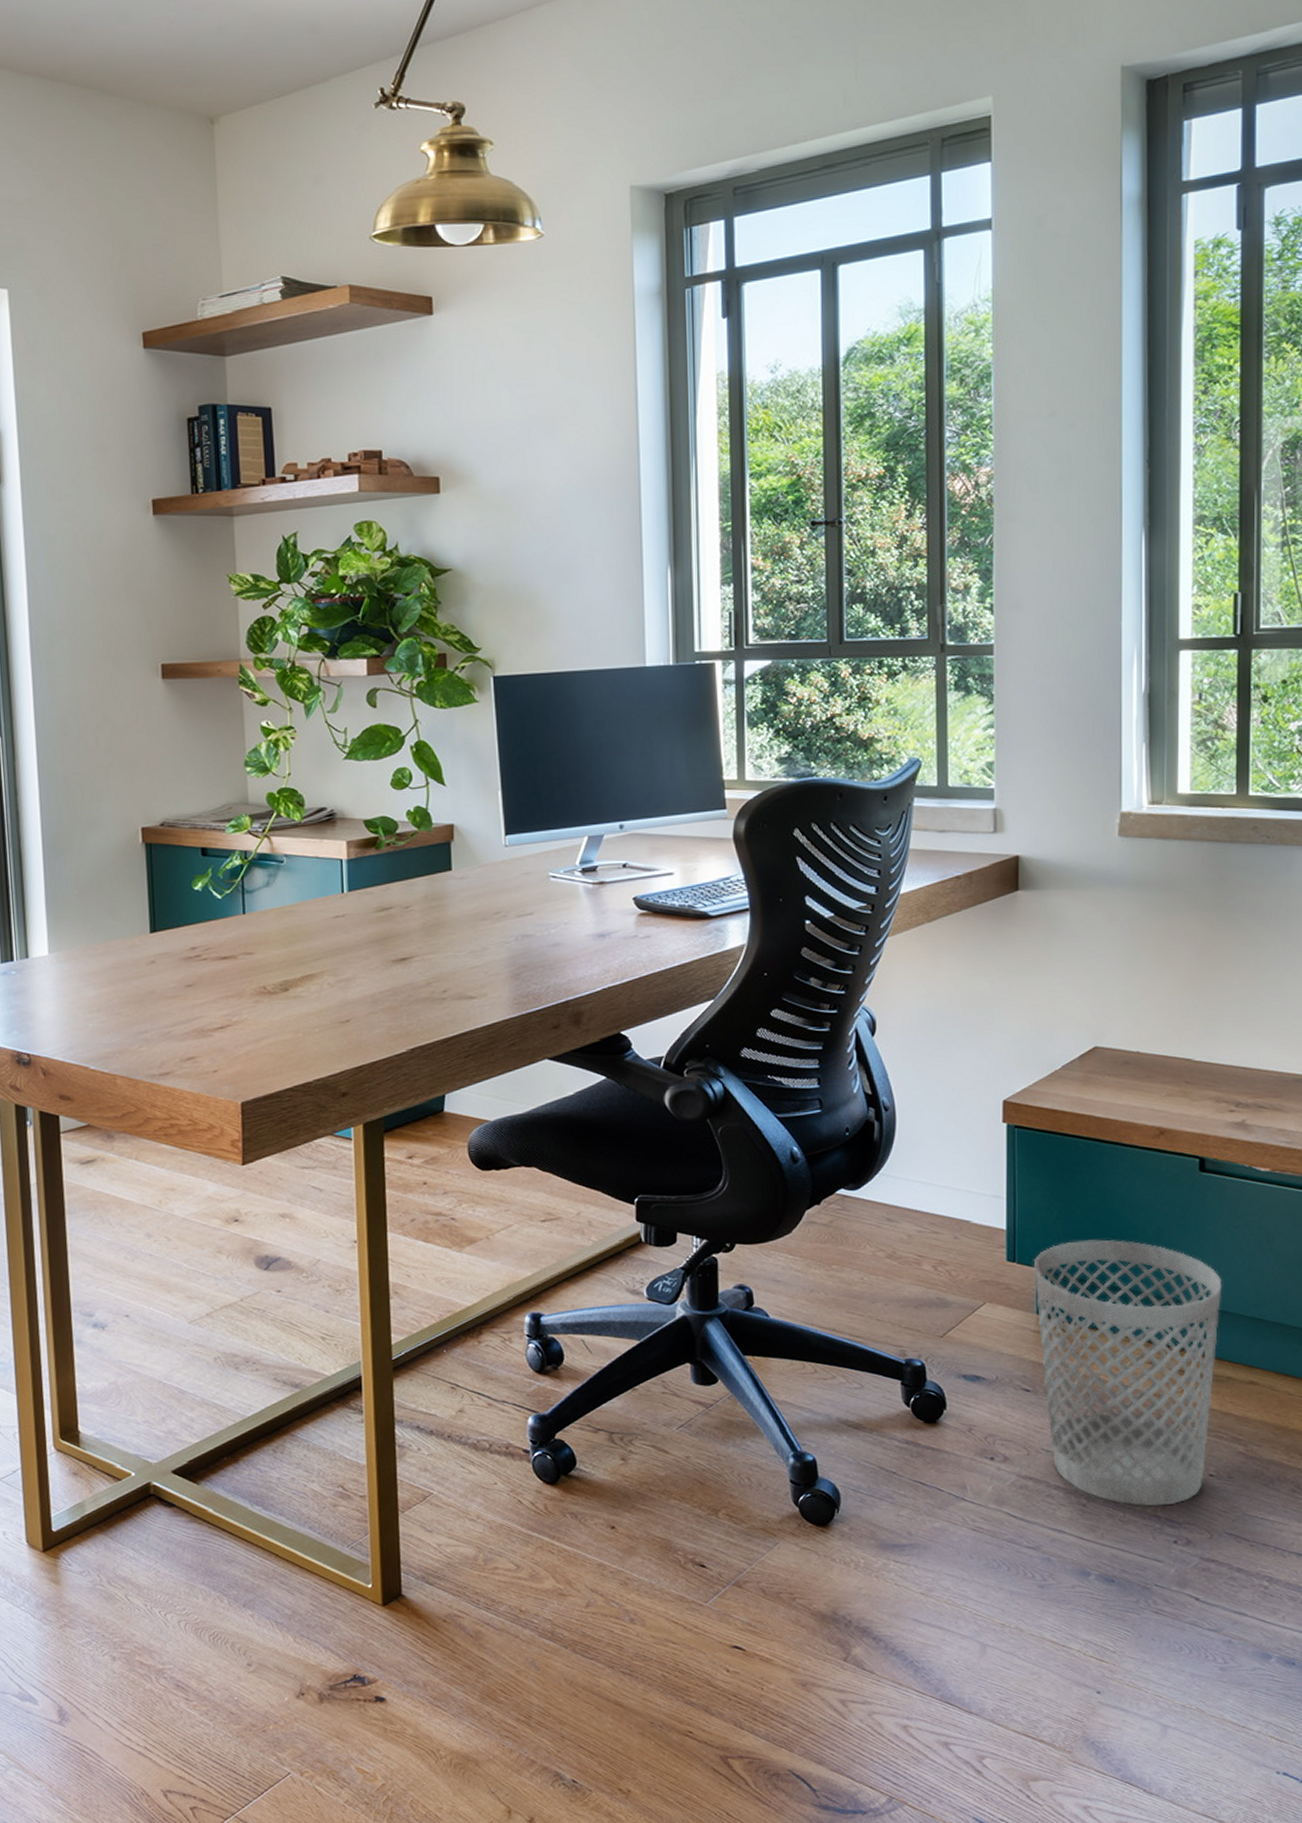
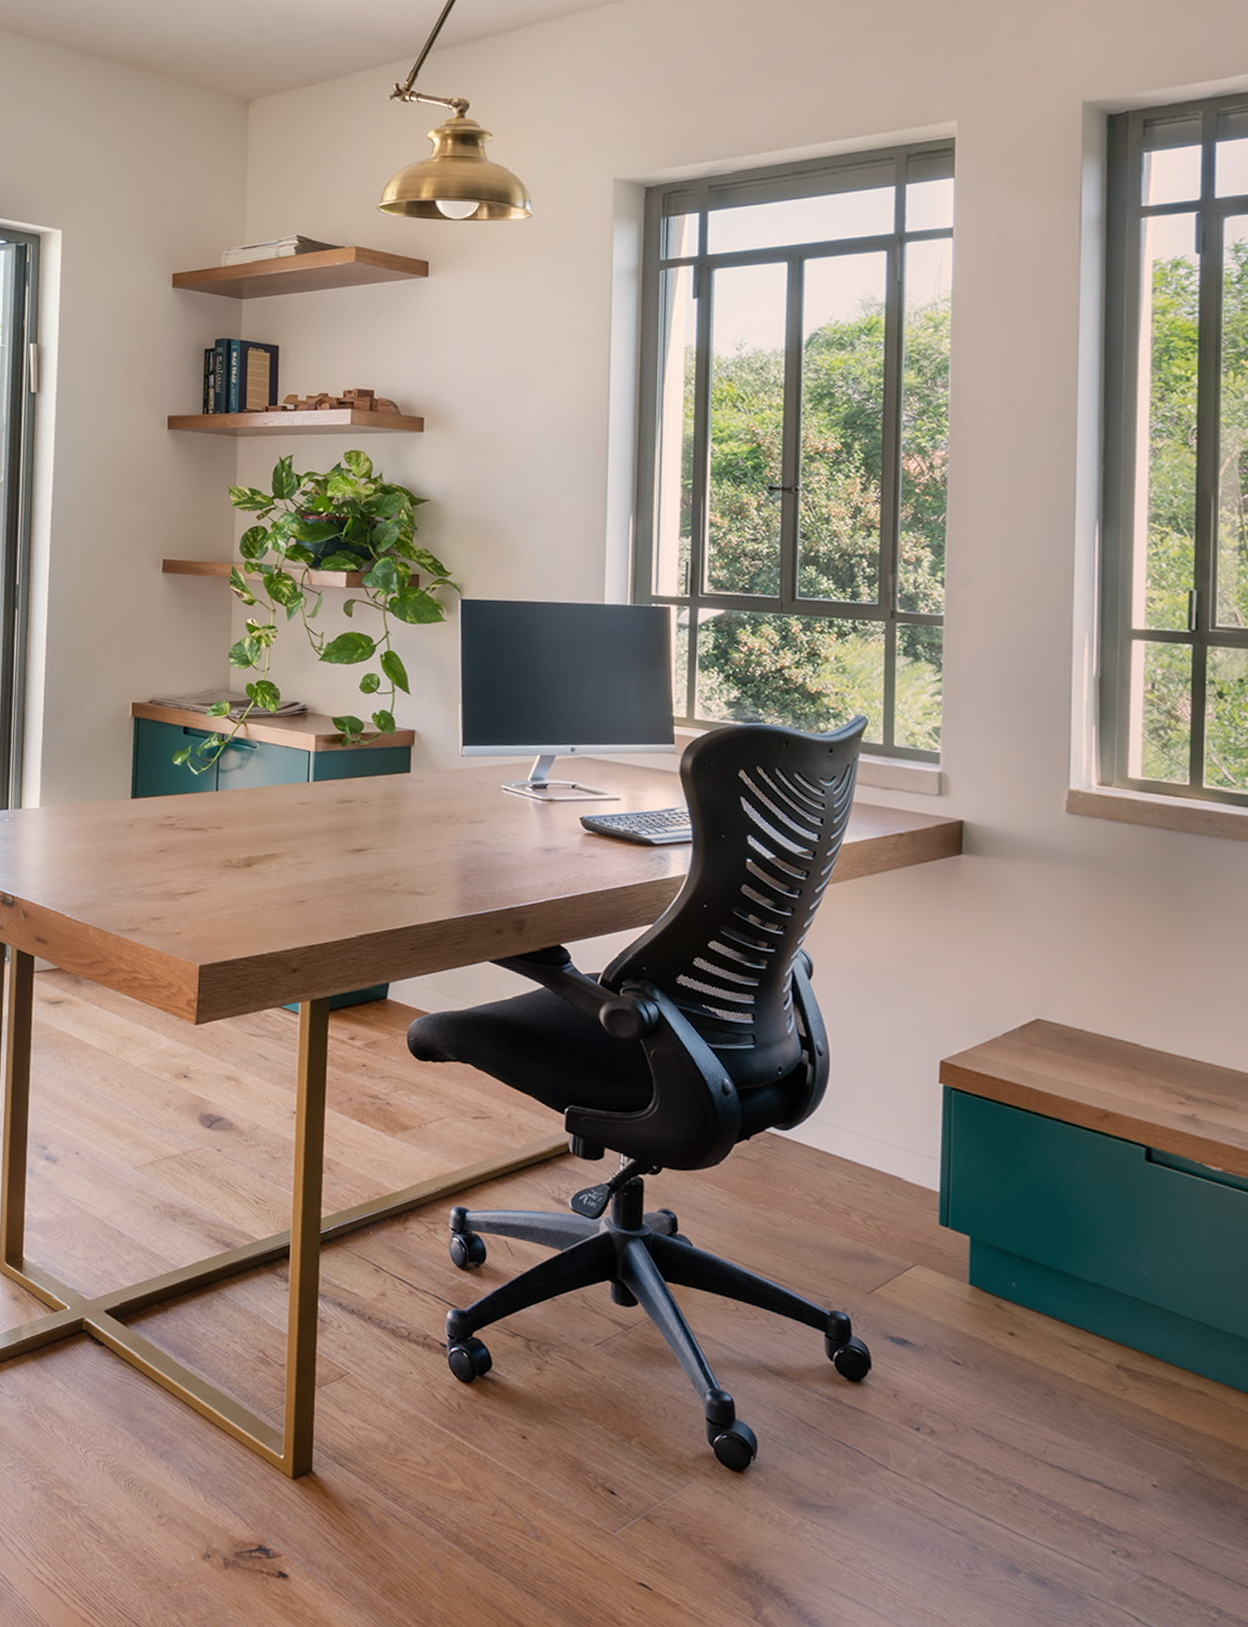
wastebasket: present [1033,1240,1222,1507] -> none [966,1214,1169,1511]

